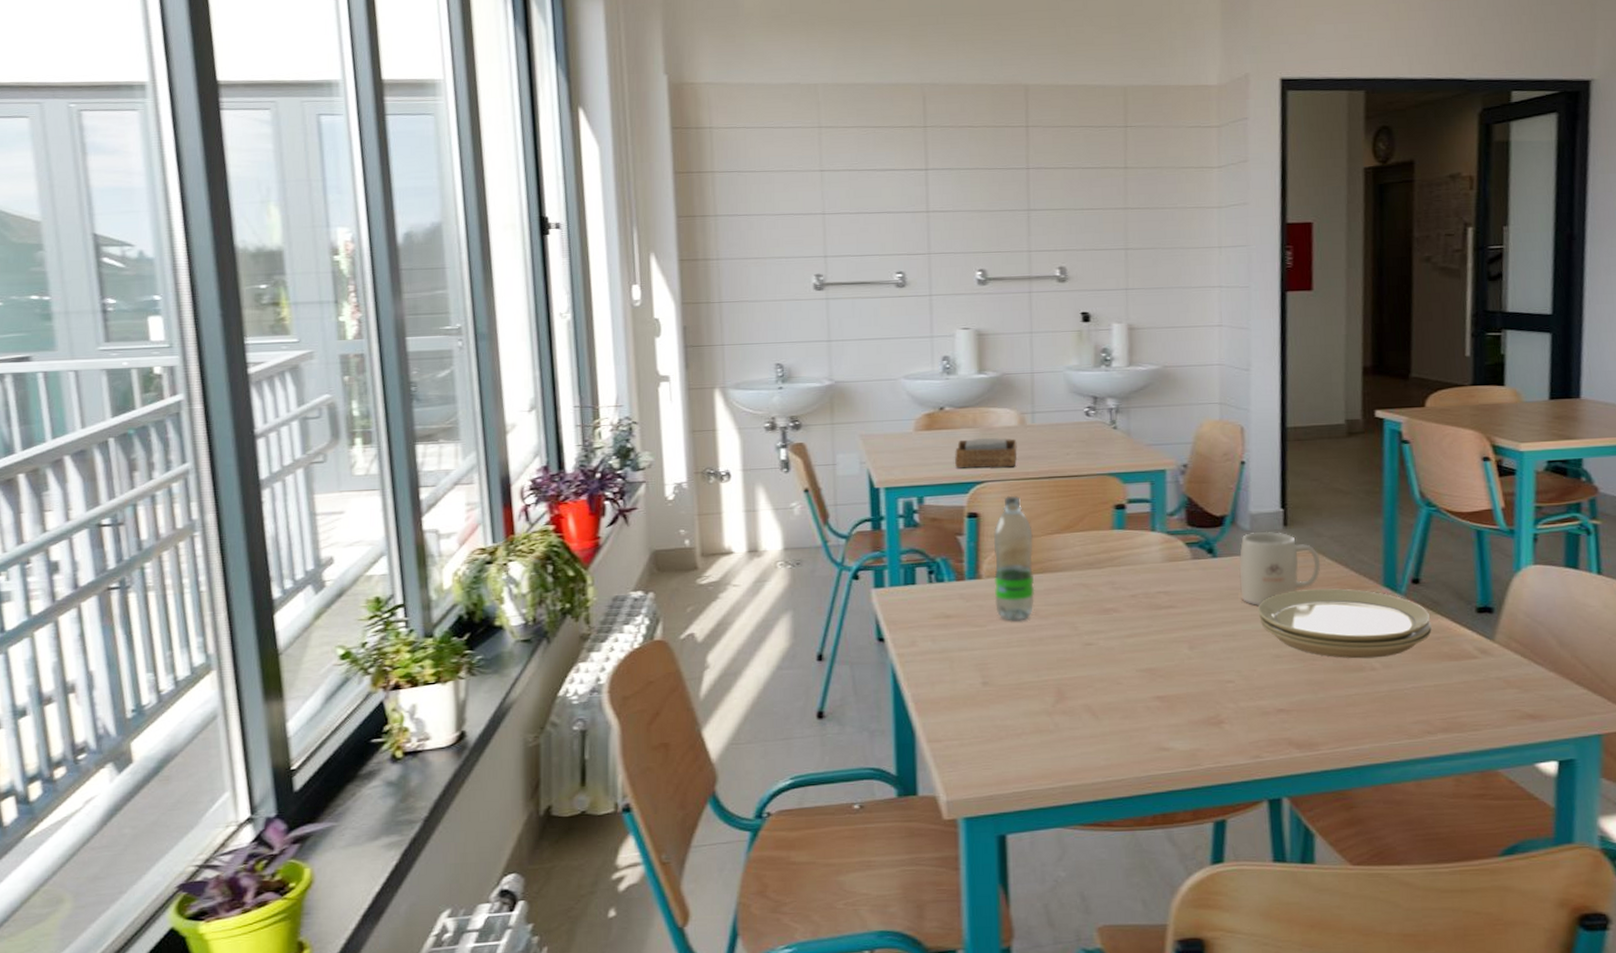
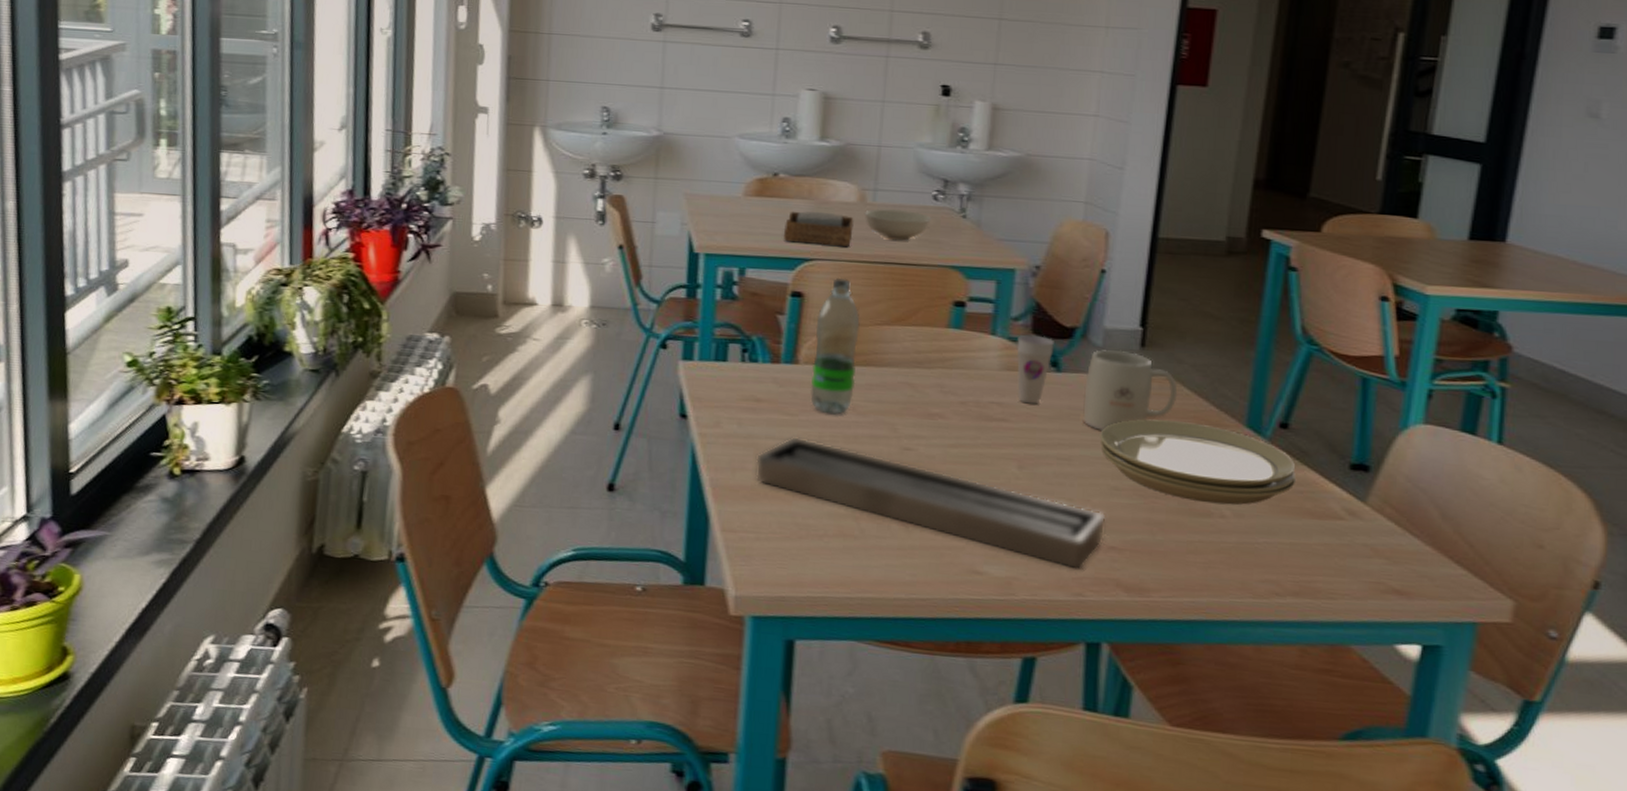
tray: none [951,645,1273,734] -> present [755,435,1106,569]
bowl: none [1025,428,1086,456] -> present [864,209,932,241]
cup: none [1175,526,1209,590] -> present [1016,334,1055,404]

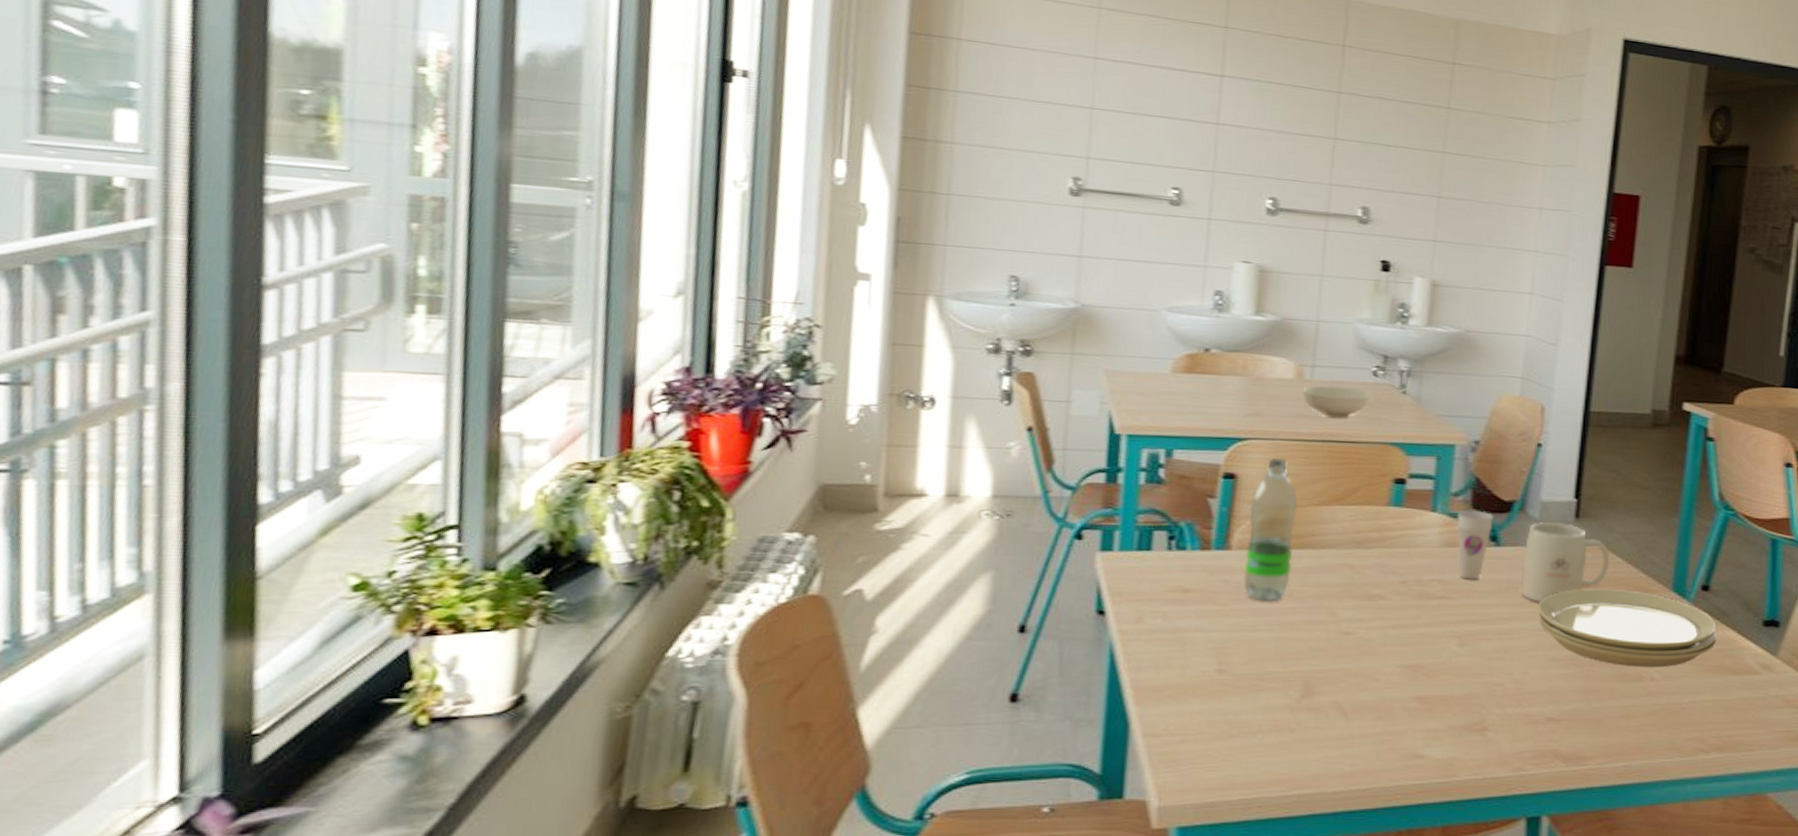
tray: present [755,435,1106,569] -> none [1182,626,1545,744]
napkin holder: present [784,211,854,247] -> none [1215,388,1291,426]

